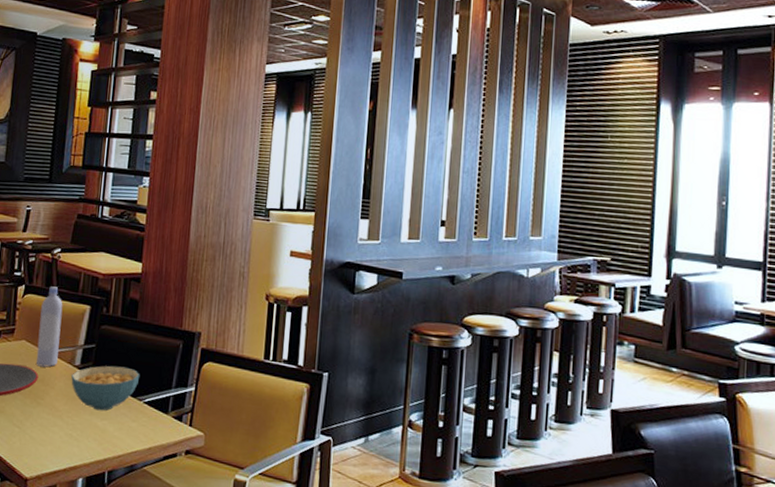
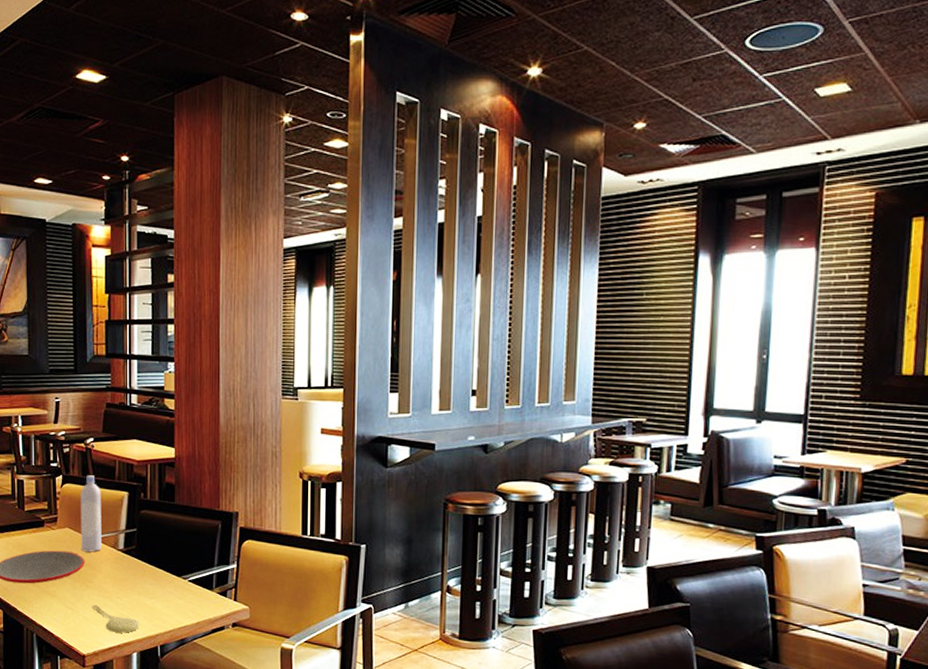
spoon: none [40,424,89,456] -> present [91,605,140,633]
cereal bowl: present [71,366,140,411] -> none [117,548,183,591]

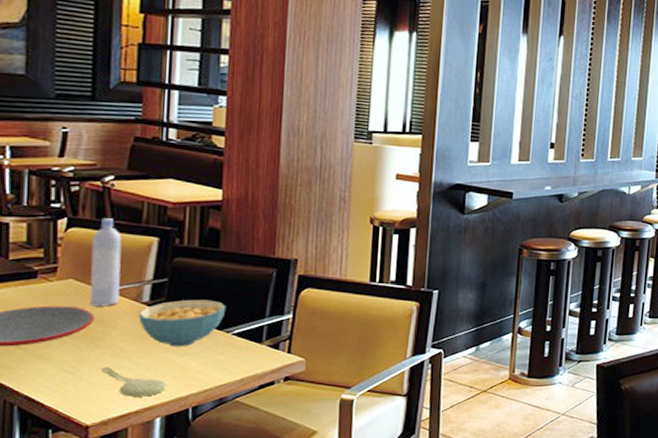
cereal bowl: none [117,548,183,591] -> present [138,299,226,347]

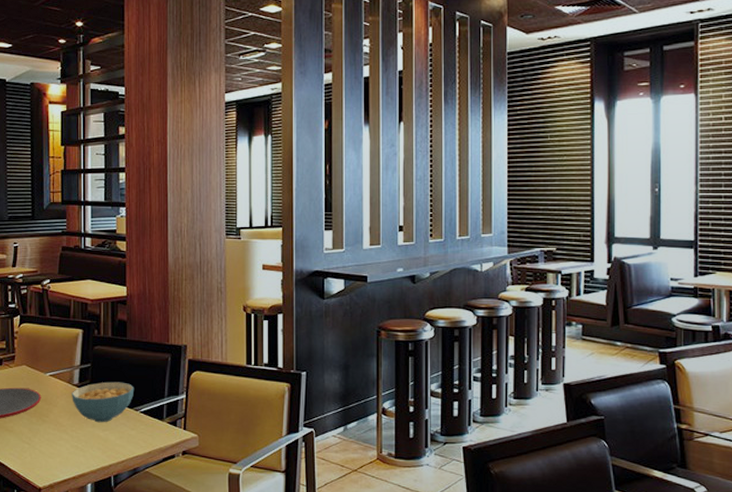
bottle: present [89,218,122,307] -> none [37,315,57,388]
spoon: present [100,367,167,397] -> none [47,439,94,465]

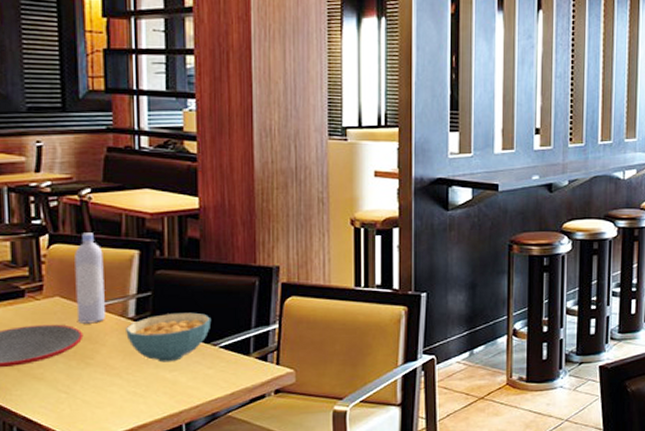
bottle: none [37,315,57,388] -> present [74,233,105,324]

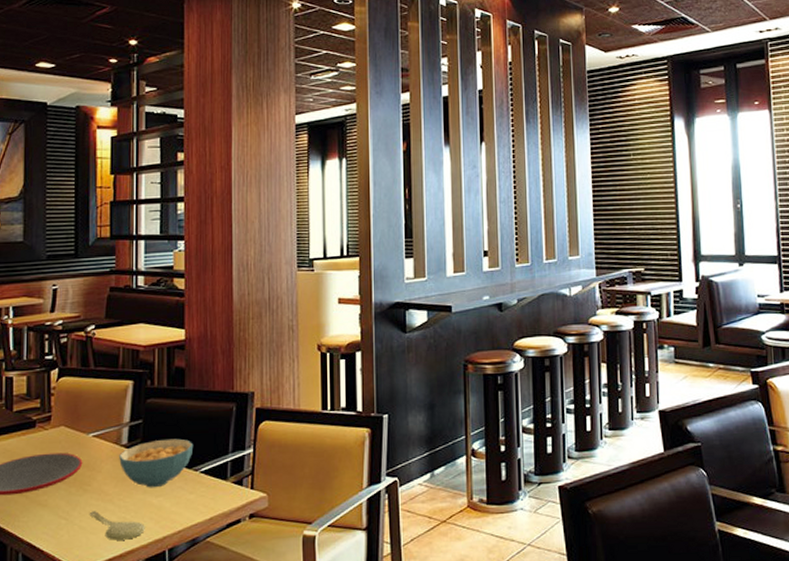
bottle: present [74,233,105,324] -> none [78,365,103,452]
spoon: none [93,385,159,415] -> present [89,511,145,540]

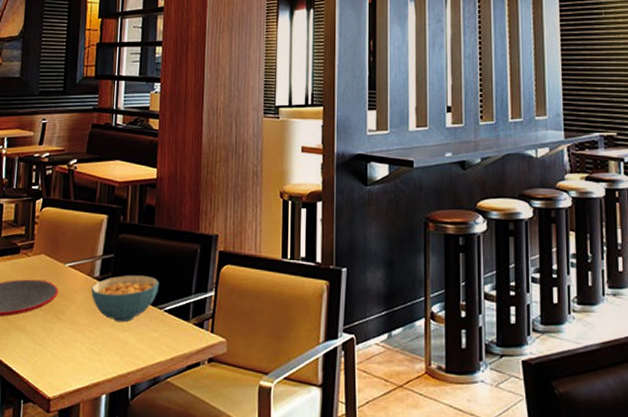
spoon: present [89,511,145,540] -> none [61,340,111,372]

